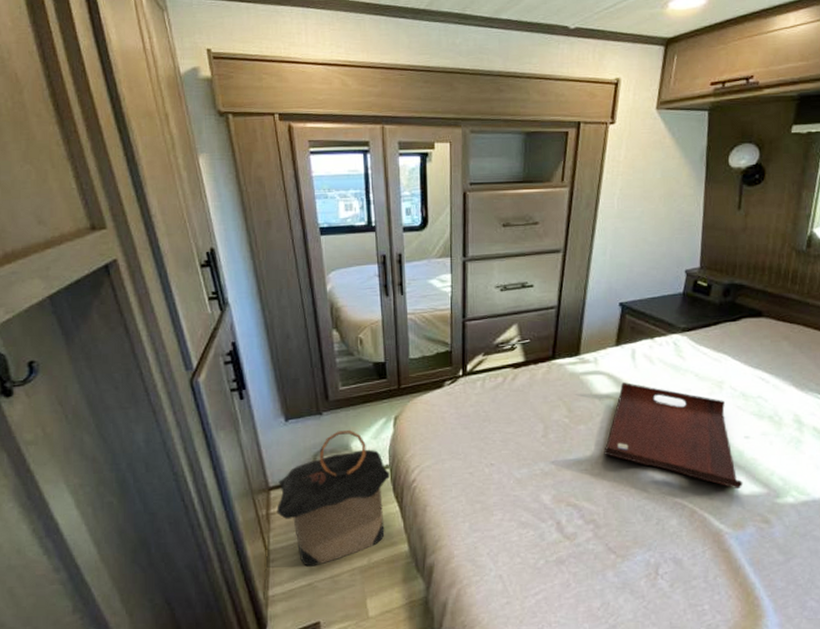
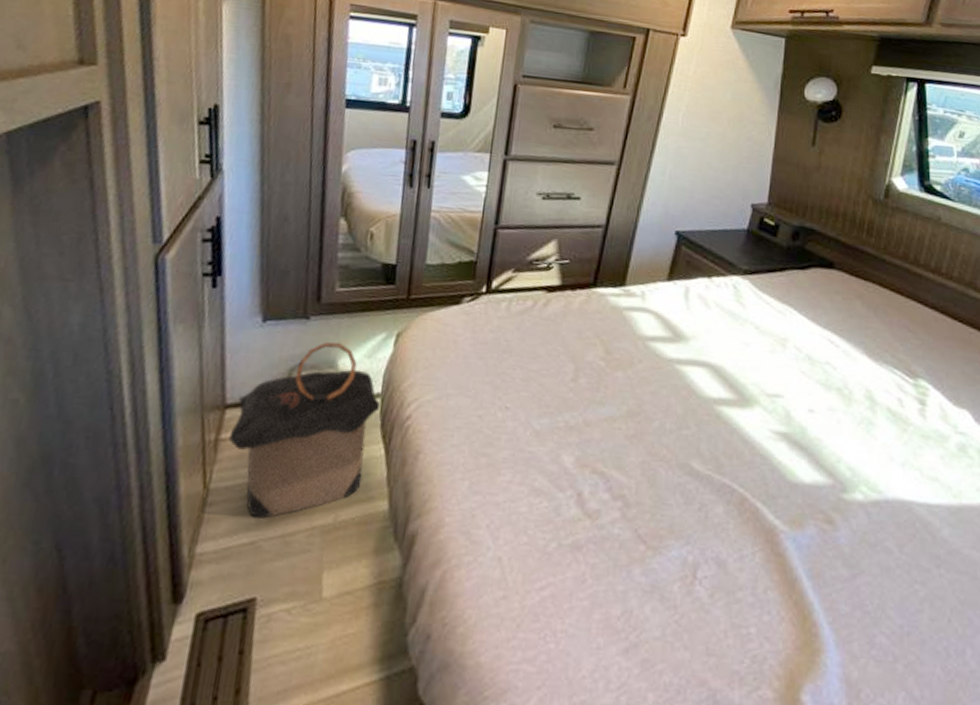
serving tray: present [604,382,743,490] -> none [643,325,805,476]

